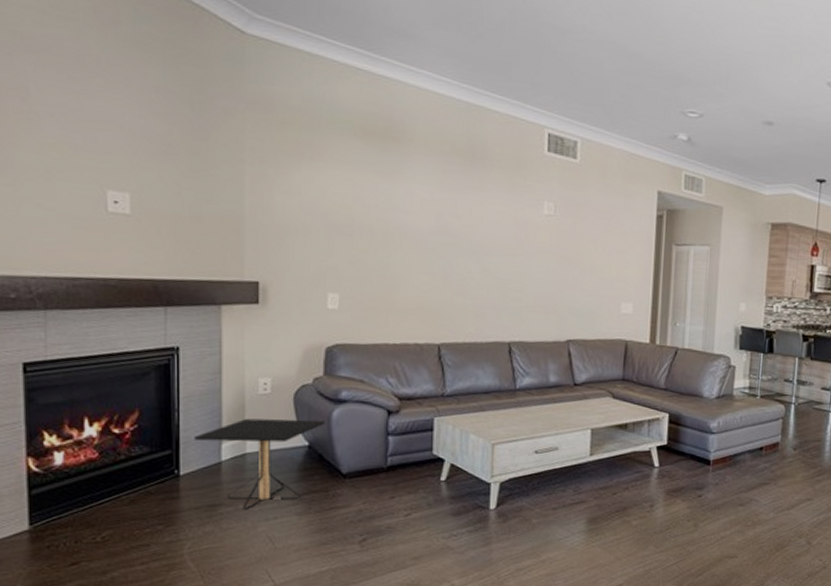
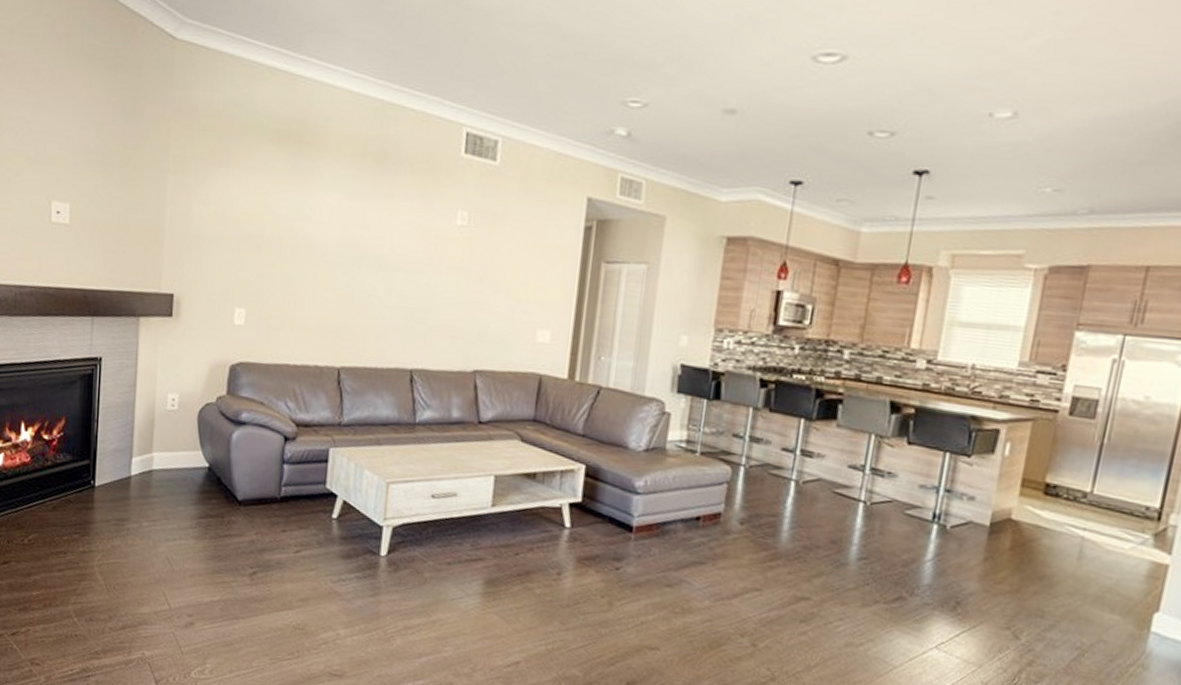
side table: present [194,418,325,510] -> none [109,433,225,528]

